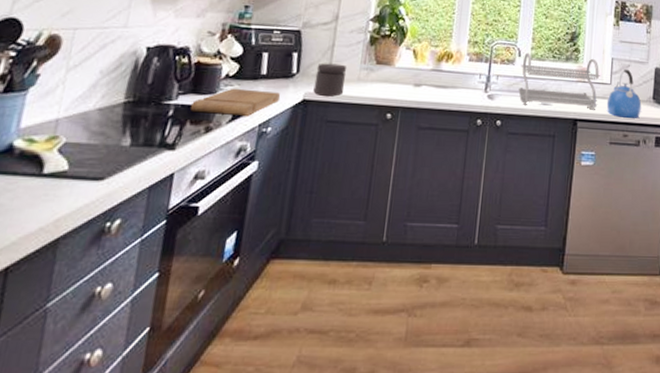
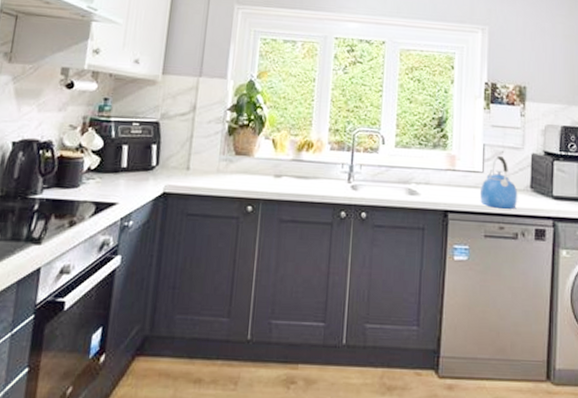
cutting board: present [191,88,280,116] -> none [55,181,140,210]
jar: present [313,63,347,97] -> none [173,154,206,189]
dish rack: present [518,52,600,110] -> none [383,140,471,201]

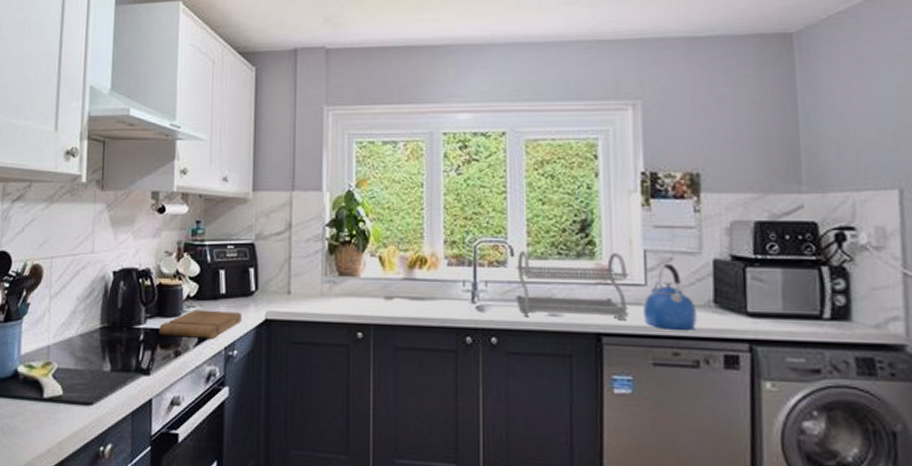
cutting board: none [55,181,140,210] -> present [159,309,241,339]
dish rack: none [383,140,471,201] -> present [515,250,629,321]

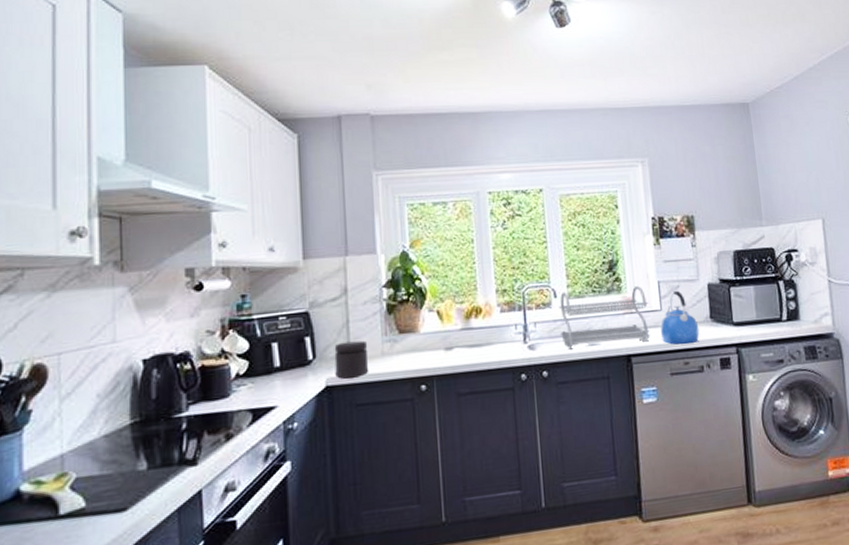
cutting board: present [159,309,241,339] -> none [205,383,300,422]
jar: none [275,277,308,315] -> present [334,340,368,379]

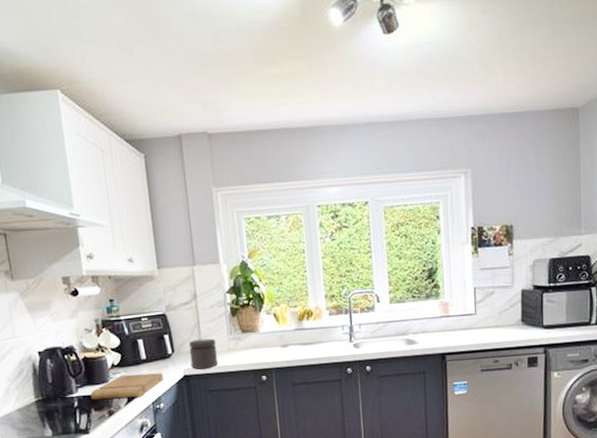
cutting board: none [205,383,300,422] -> present [91,373,163,401]
dish rack: present [558,285,650,350] -> none [381,291,464,348]
kettle: present [660,290,700,345] -> none [473,296,511,345]

